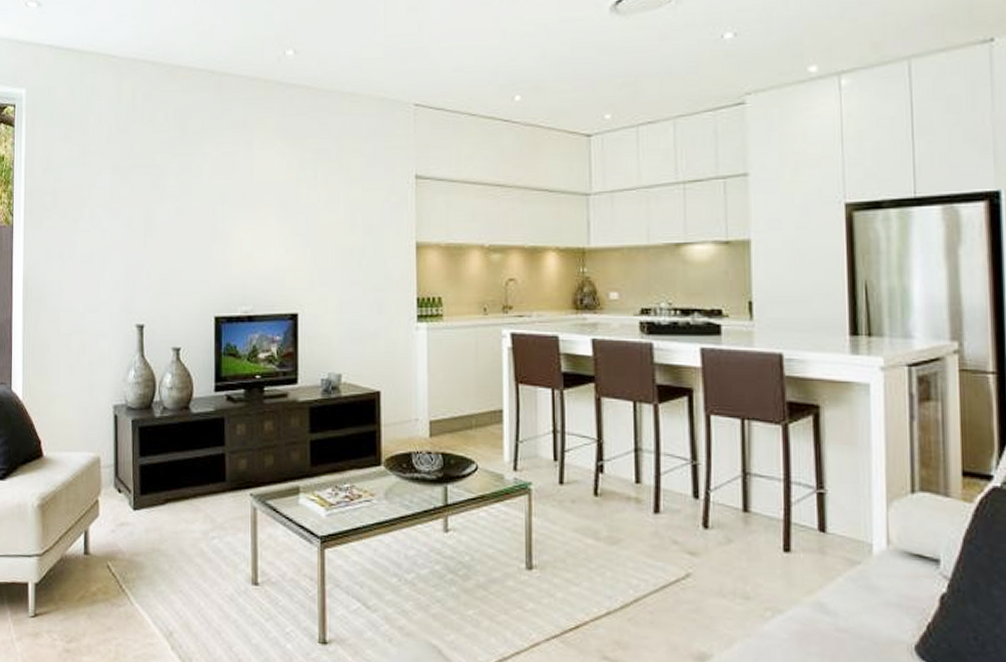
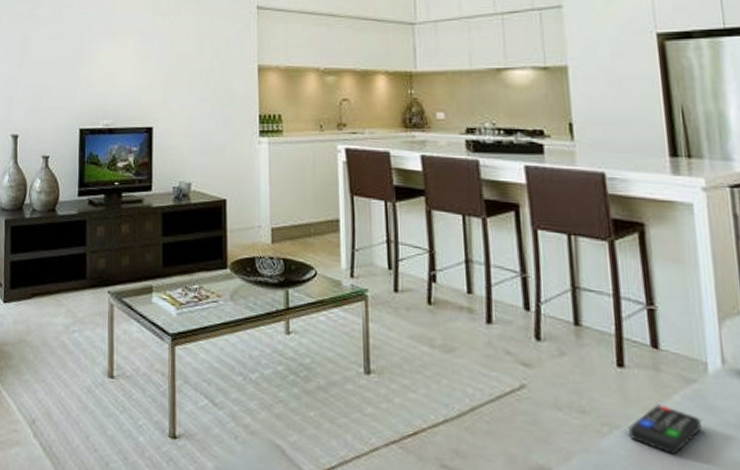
remote control: none [790,587,862,635] -> present [627,404,702,455]

